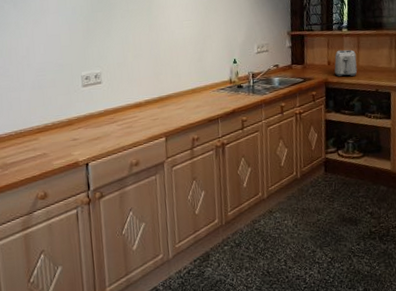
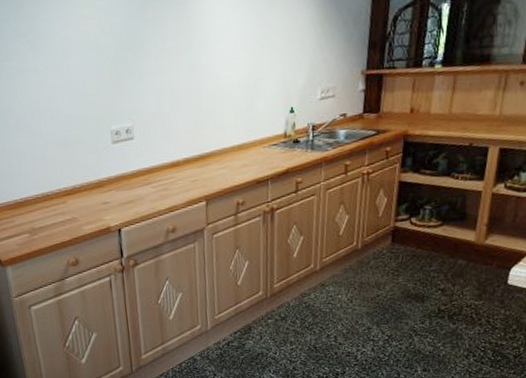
toaster: present [334,50,358,77] -> none [418,92,449,128]

